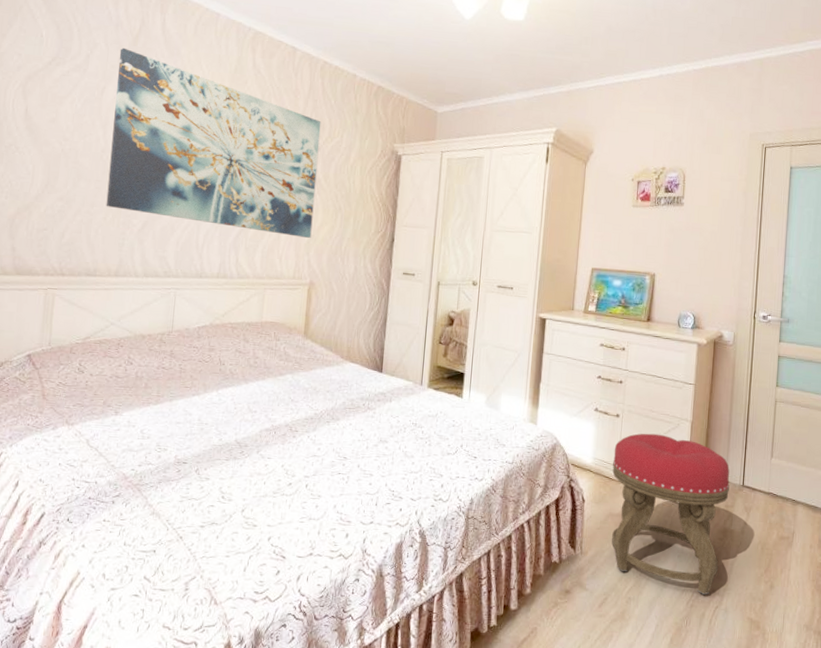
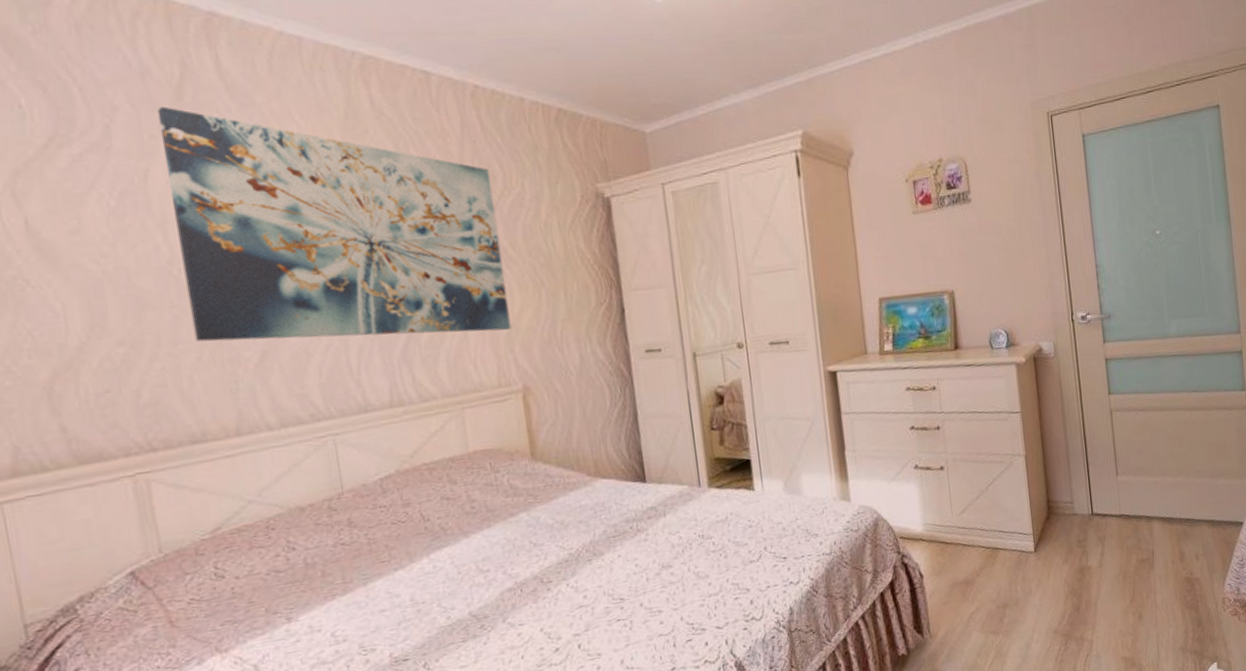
stool: present [612,433,730,595] -> none [945,477,1083,646]

